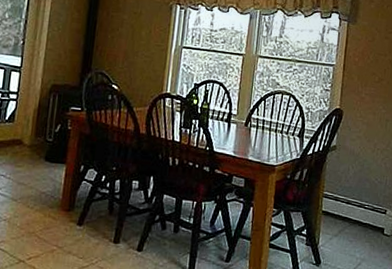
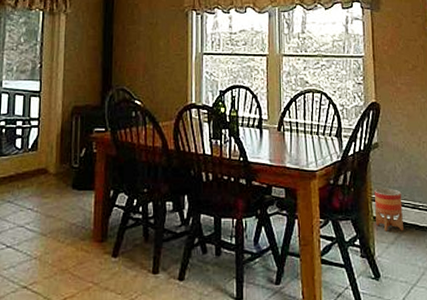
planter: none [324,186,351,226] -> present [375,188,404,232]

